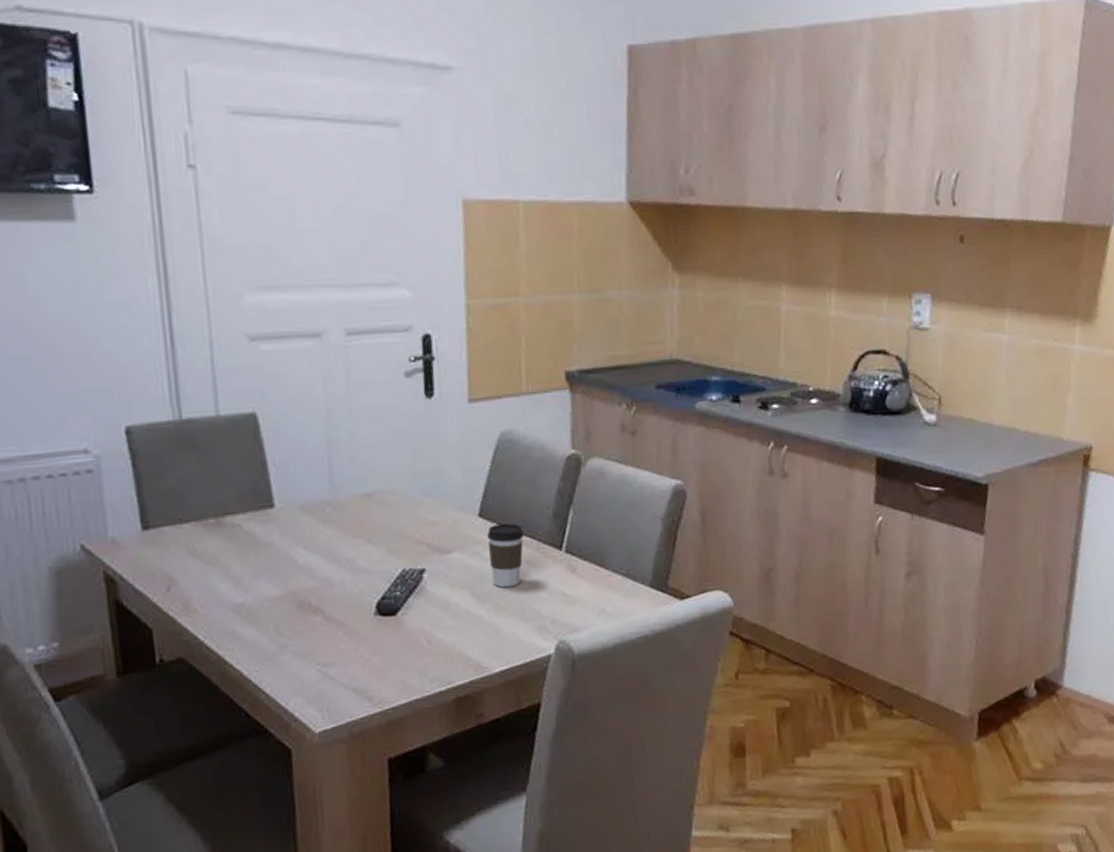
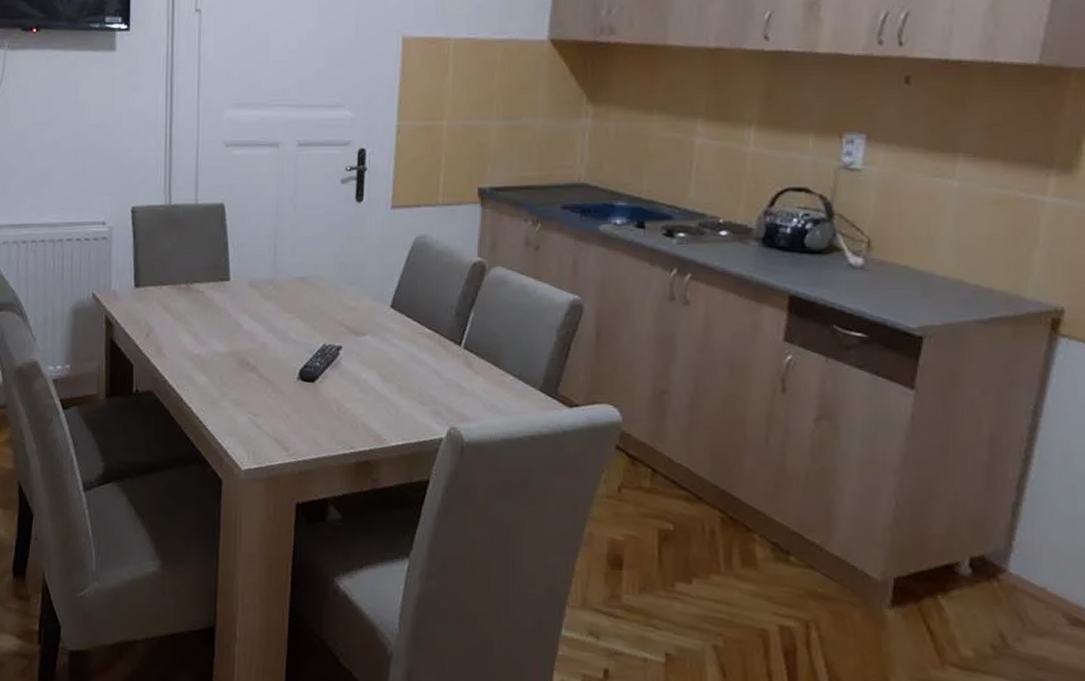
coffee cup: present [486,523,524,588] -> none [396,316,428,373]

